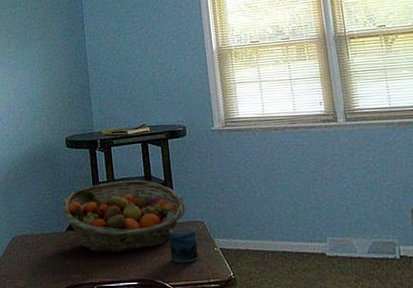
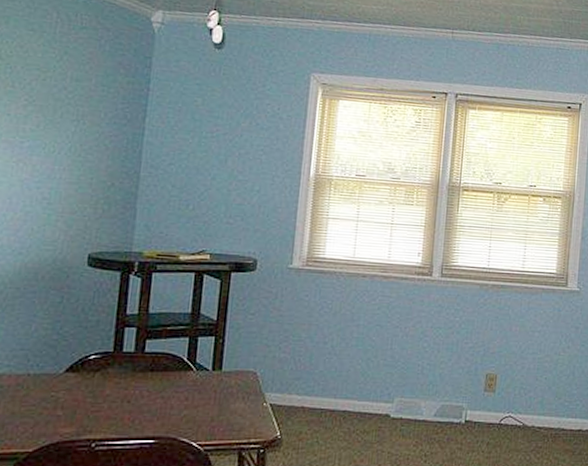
fruit basket: present [62,180,186,253] -> none [64,315,237,403]
mug: present [169,226,199,263] -> none [206,376,245,419]

